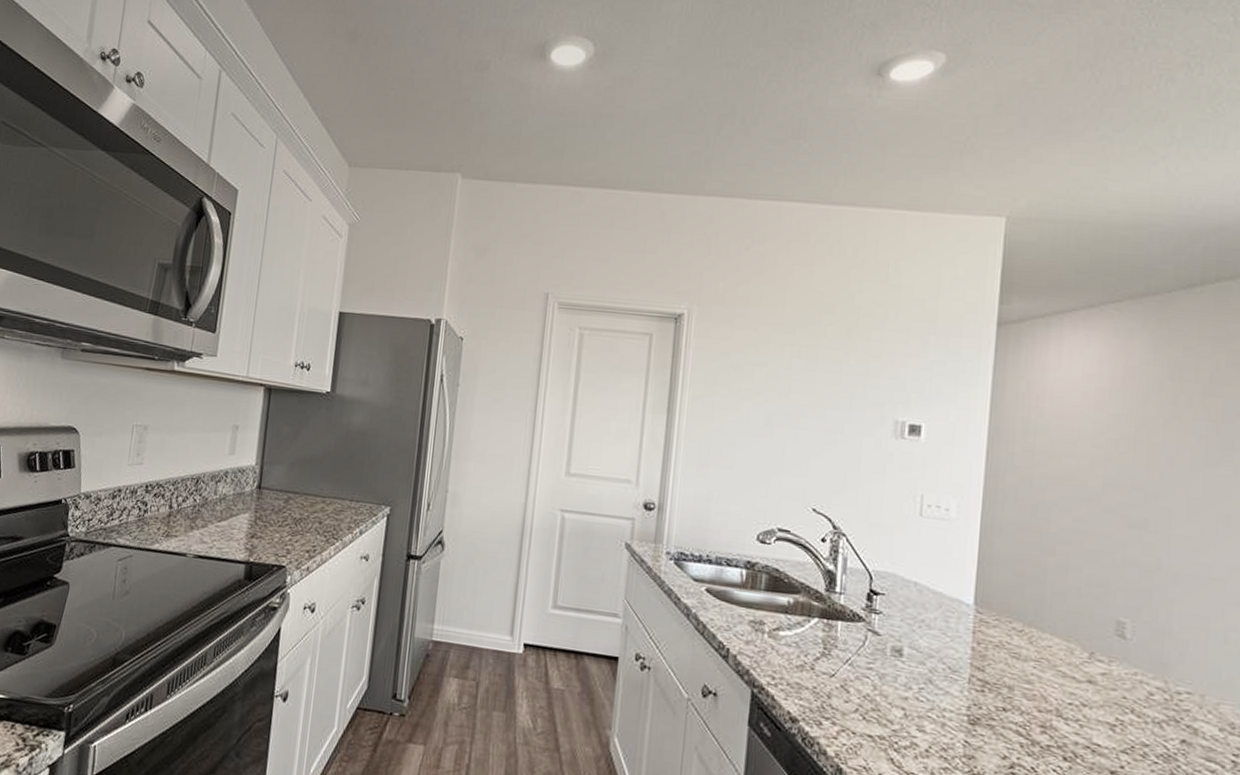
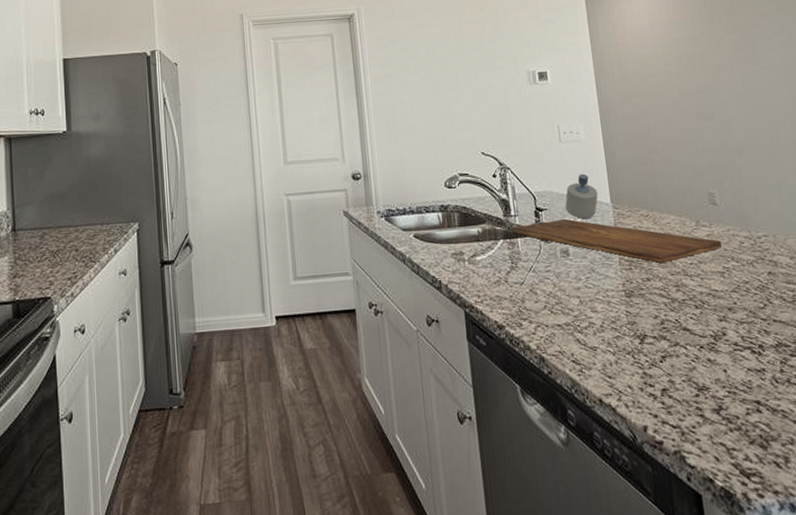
cutting board: none [833,606,1122,695] -> present [512,218,722,263]
soap dispenser: none [909,560,959,618] -> present [565,173,598,219]

